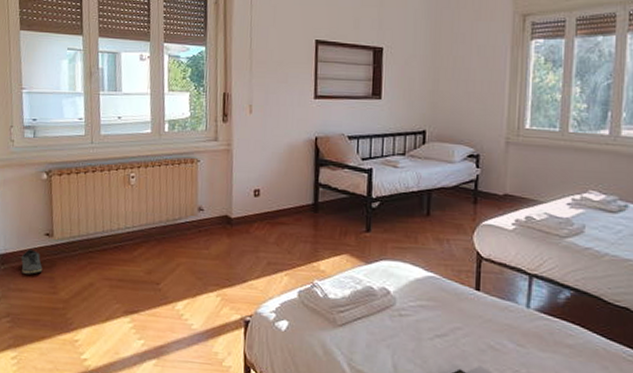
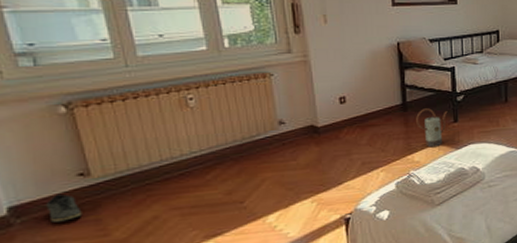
watering can: none [326,212,360,258] -> present [416,108,448,148]

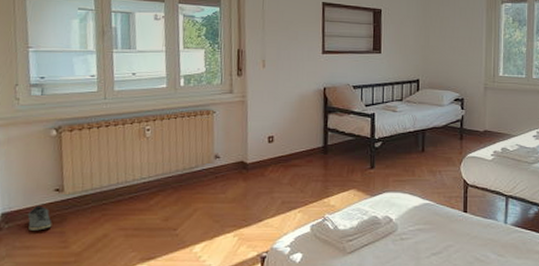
watering can: present [416,108,448,148] -> none [335,153,365,193]

